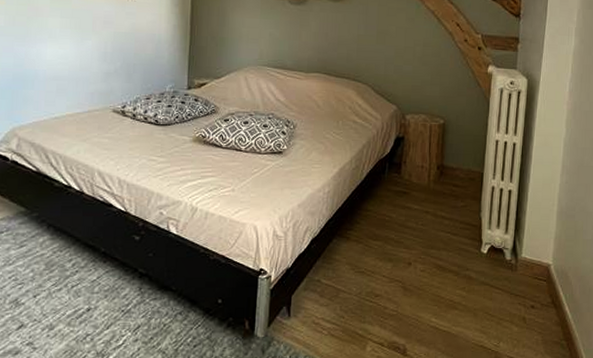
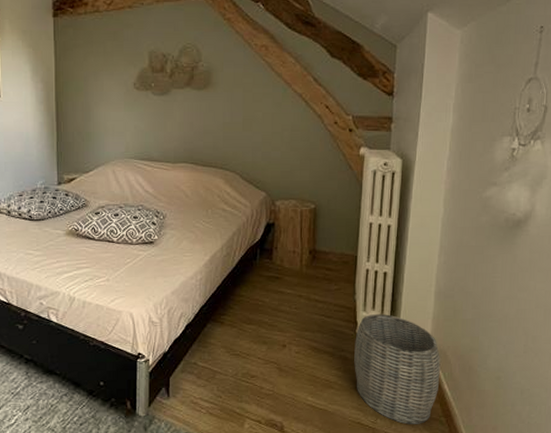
woven basket: none [478,232,562,348] -> present [354,313,441,424]

